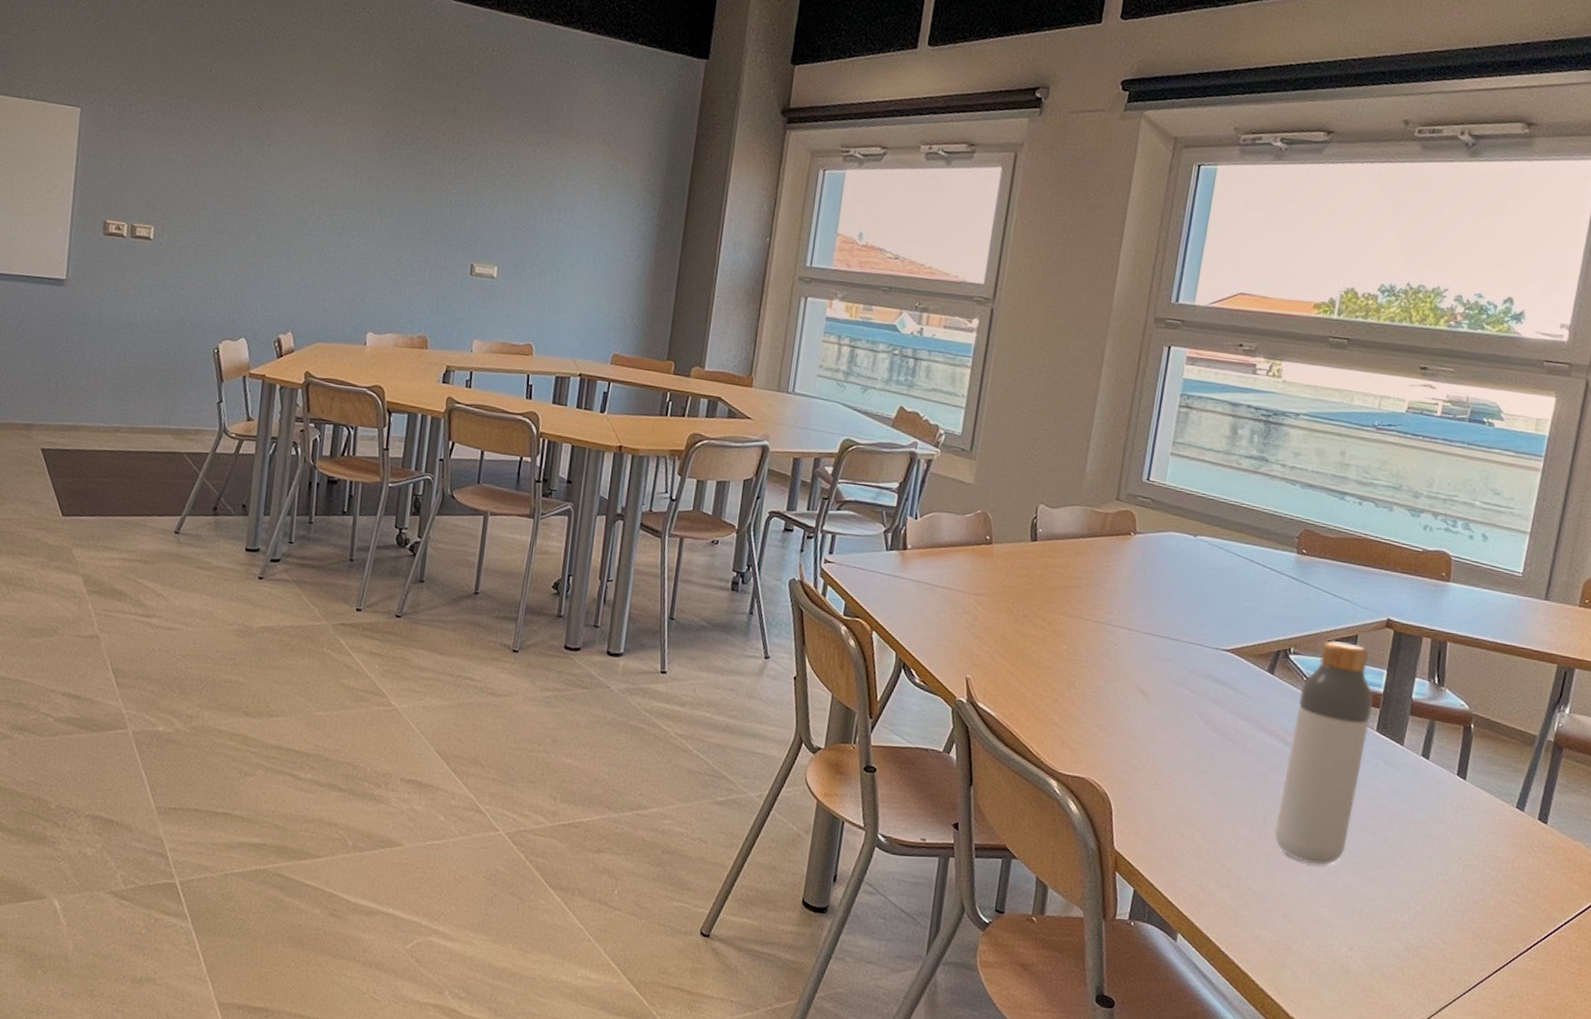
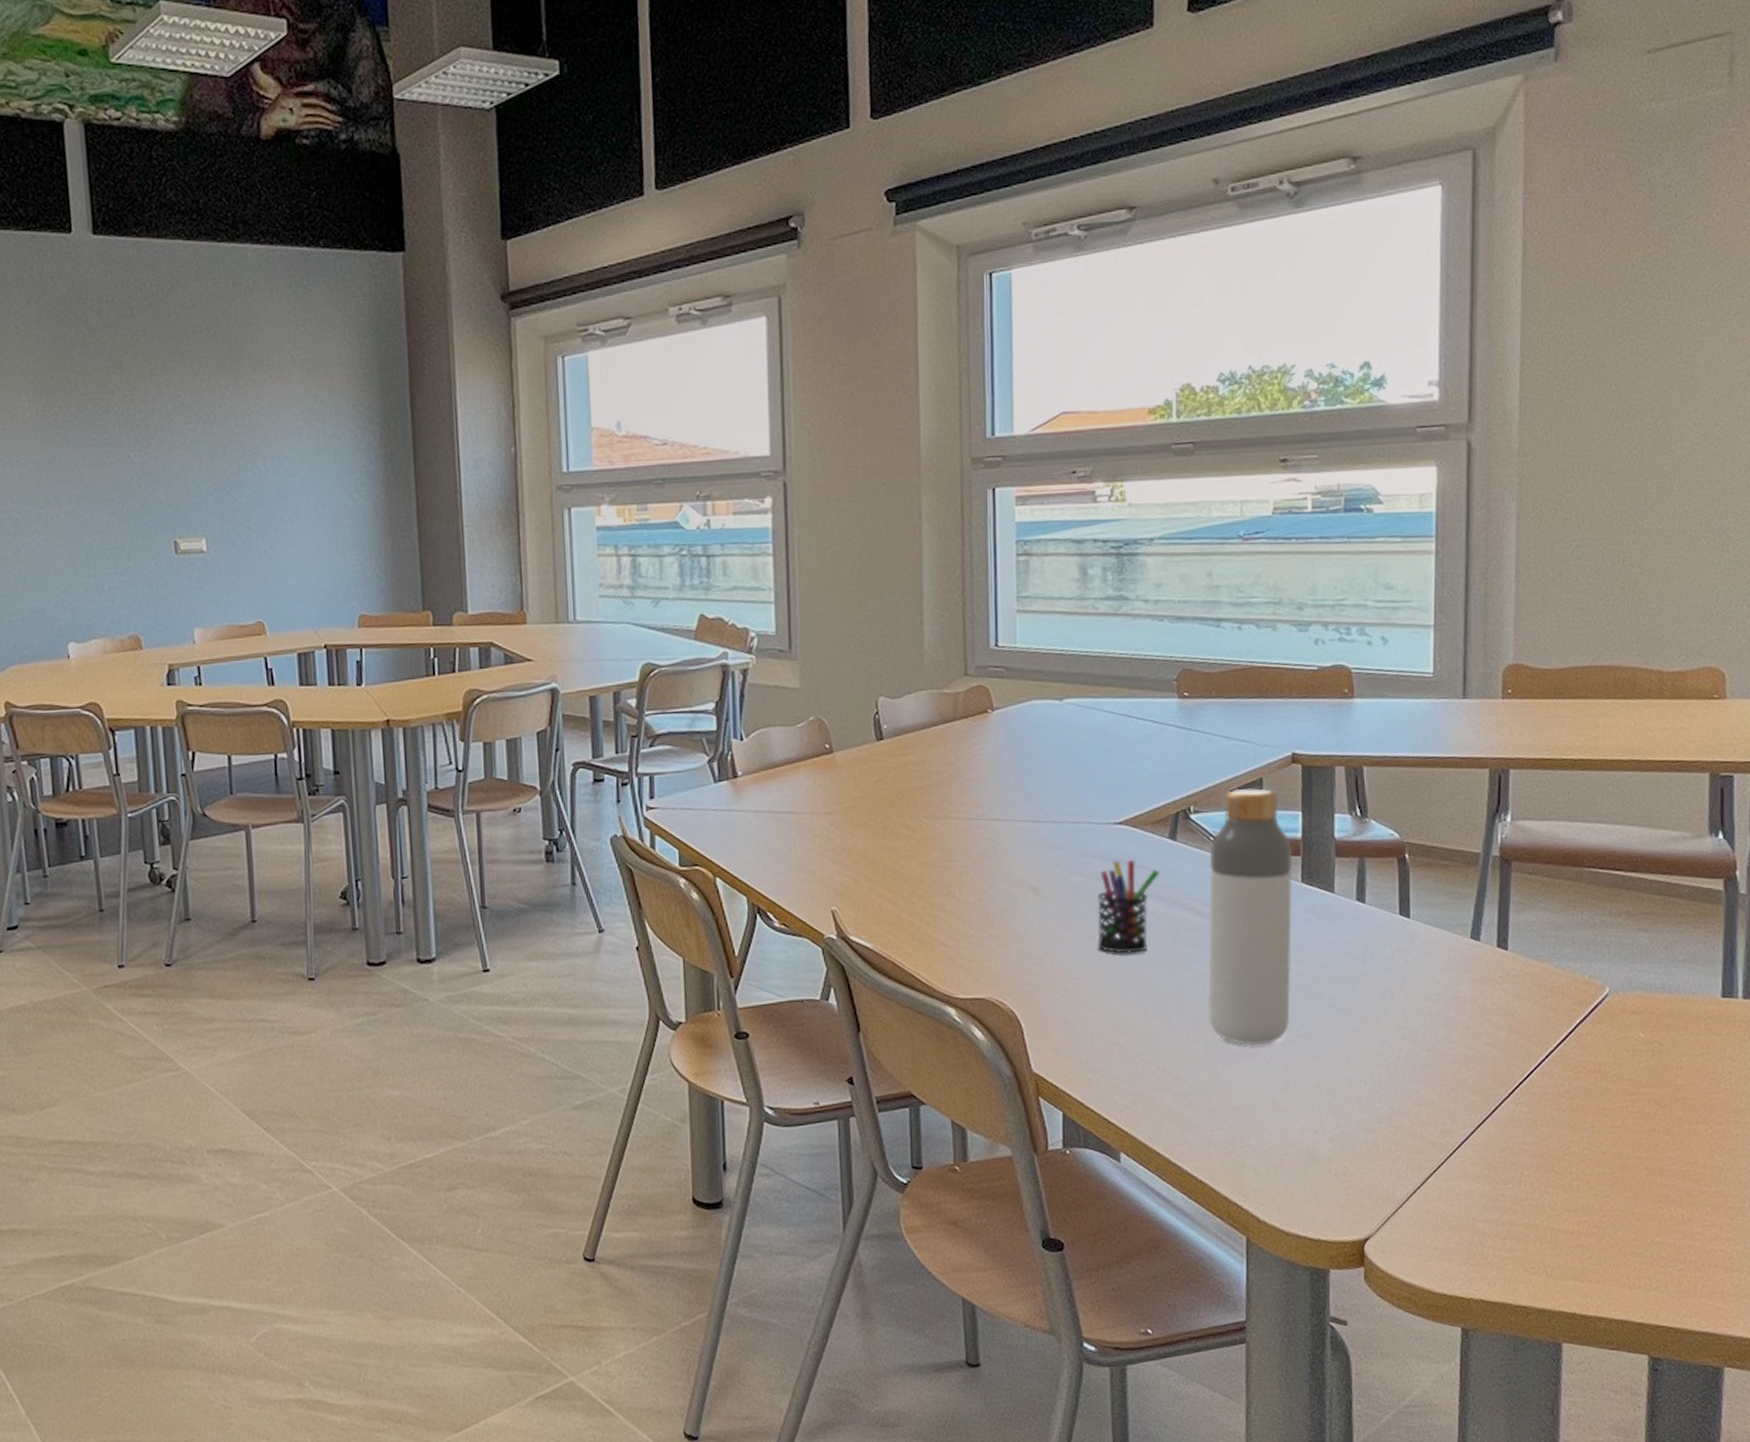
pen holder: none [1189,681,1255,765] -> present [1097,859,1160,954]

